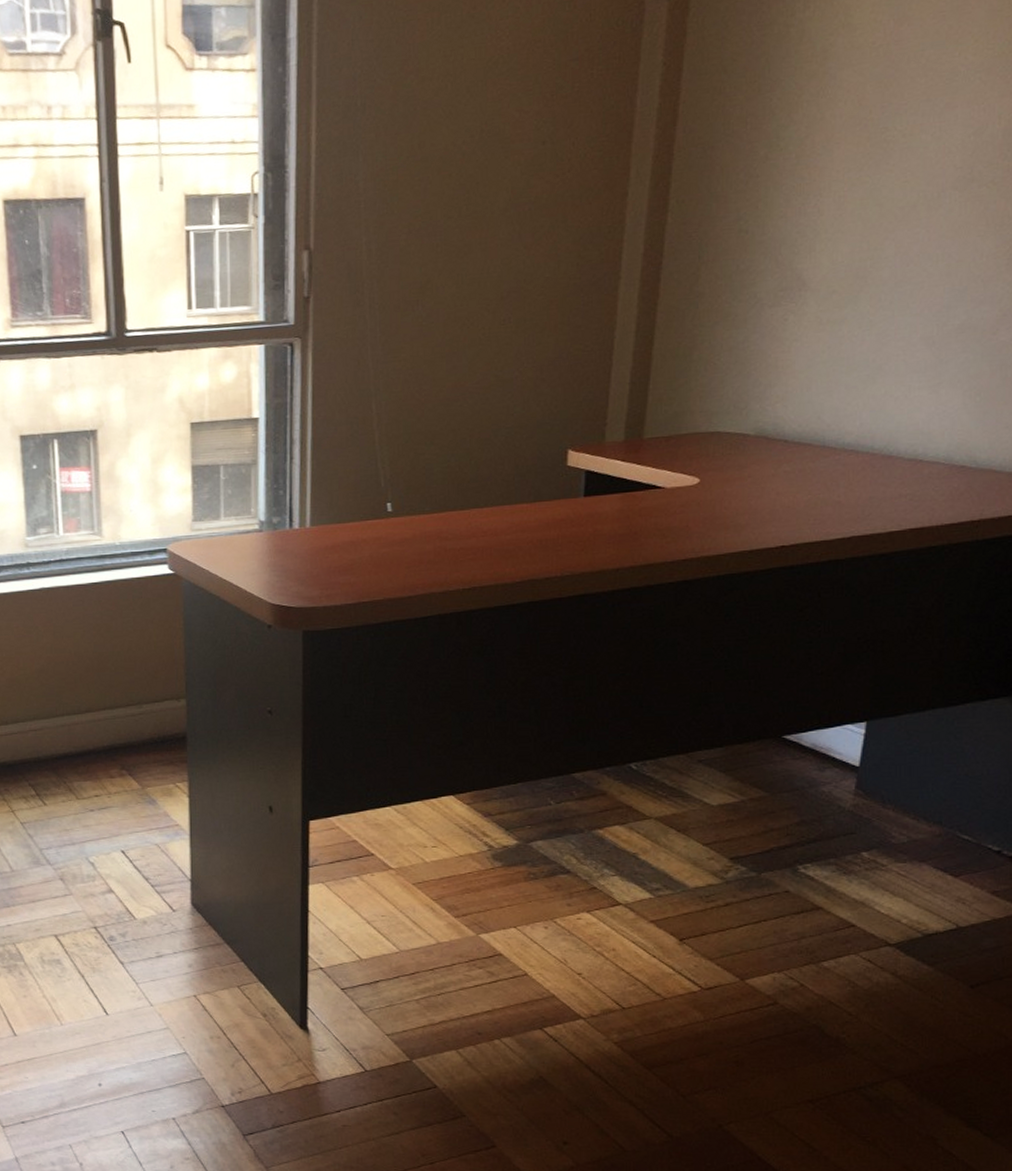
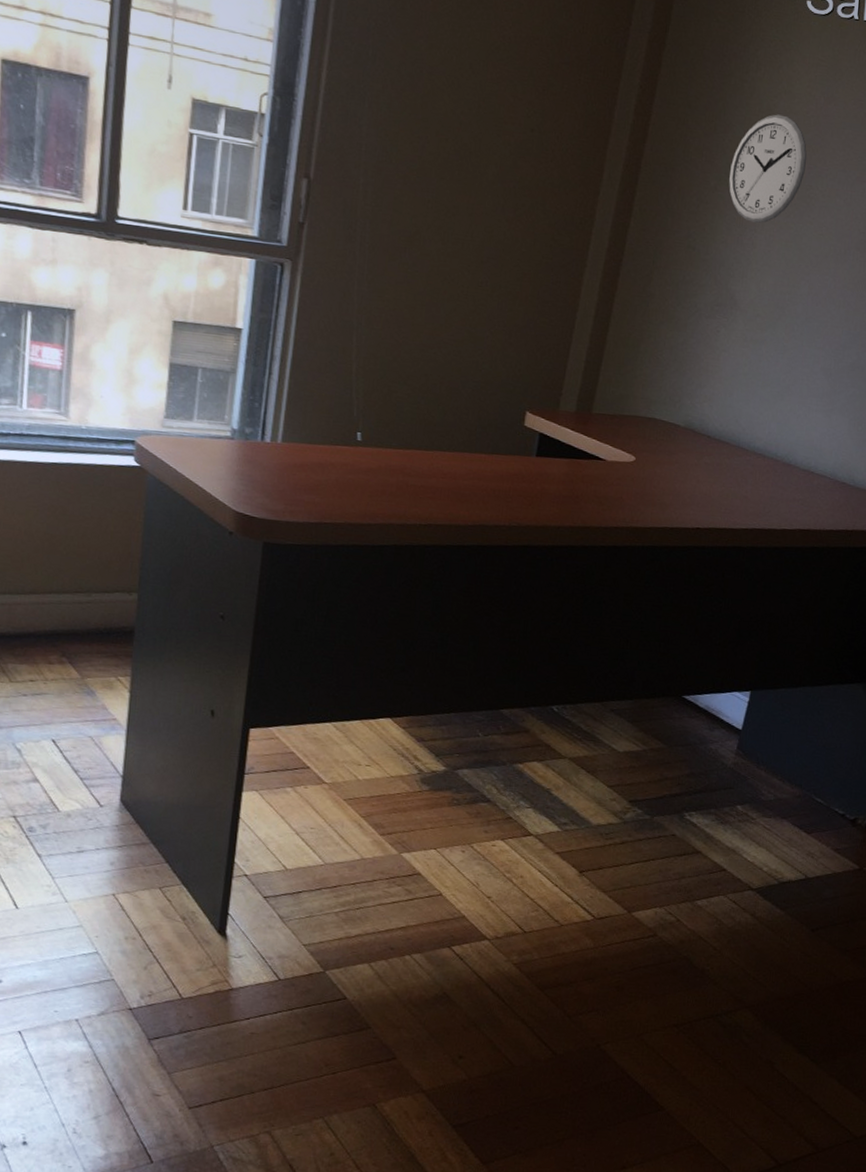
wall clock: none [783,53,879,187] -> present [729,114,807,224]

